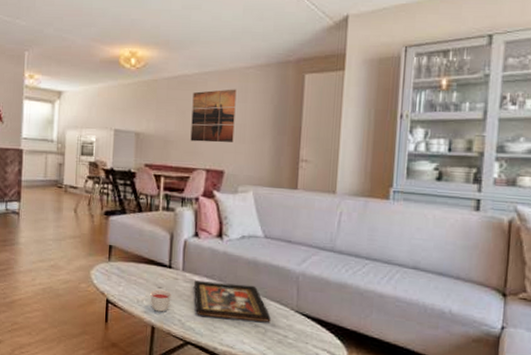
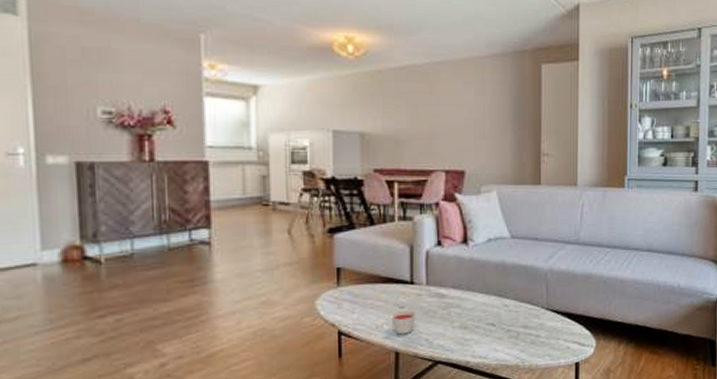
wall art: present [190,89,237,143] -> none [425,80,473,140]
decorative tray: present [194,280,271,322] -> none [441,289,522,331]

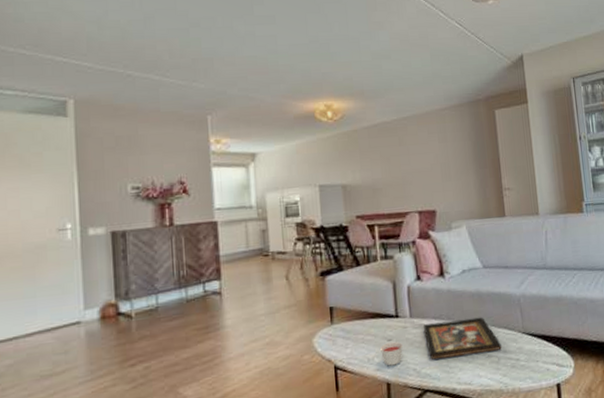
decorative tray: none [441,289,522,331] -> present [424,317,502,360]

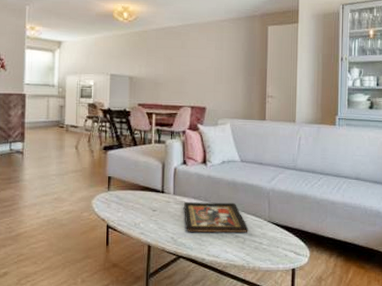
candle: present [380,341,403,366] -> none [146,212,165,232]

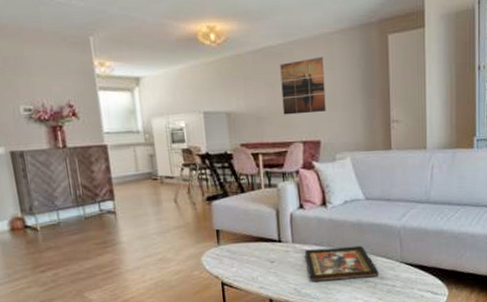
wall art: none [177,38,214,84] -> present [280,56,326,115]

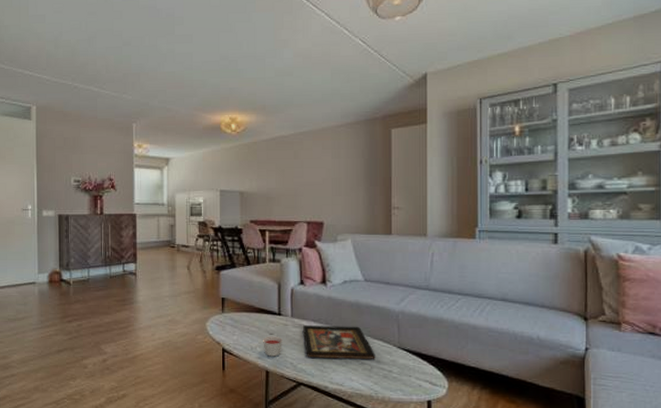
candle: none [264,263,285,285] -> present [263,336,282,357]
wall art: present [280,56,326,115] -> none [290,146,330,197]

